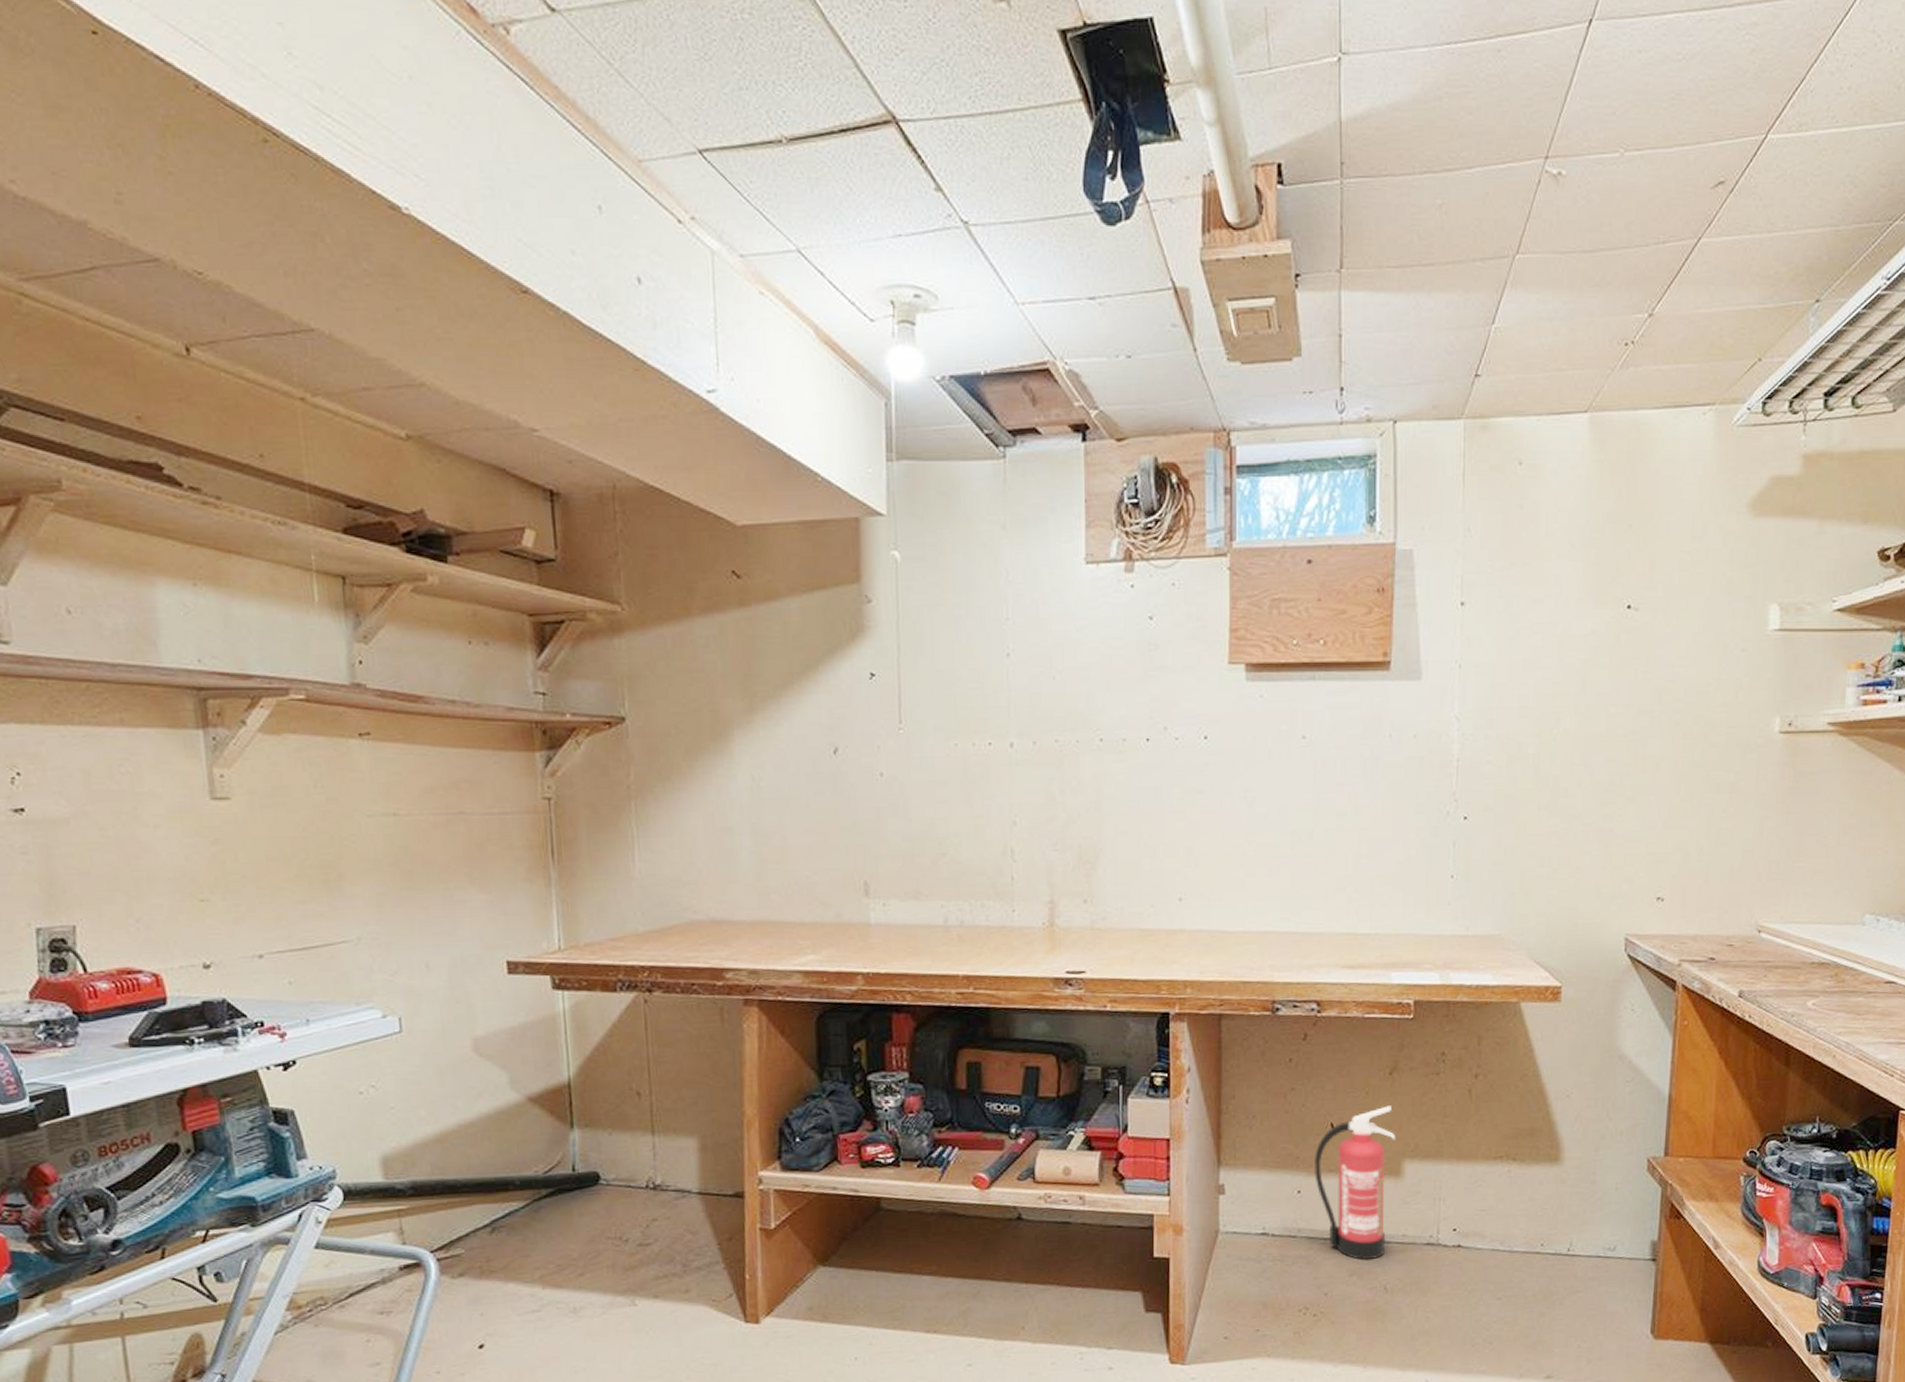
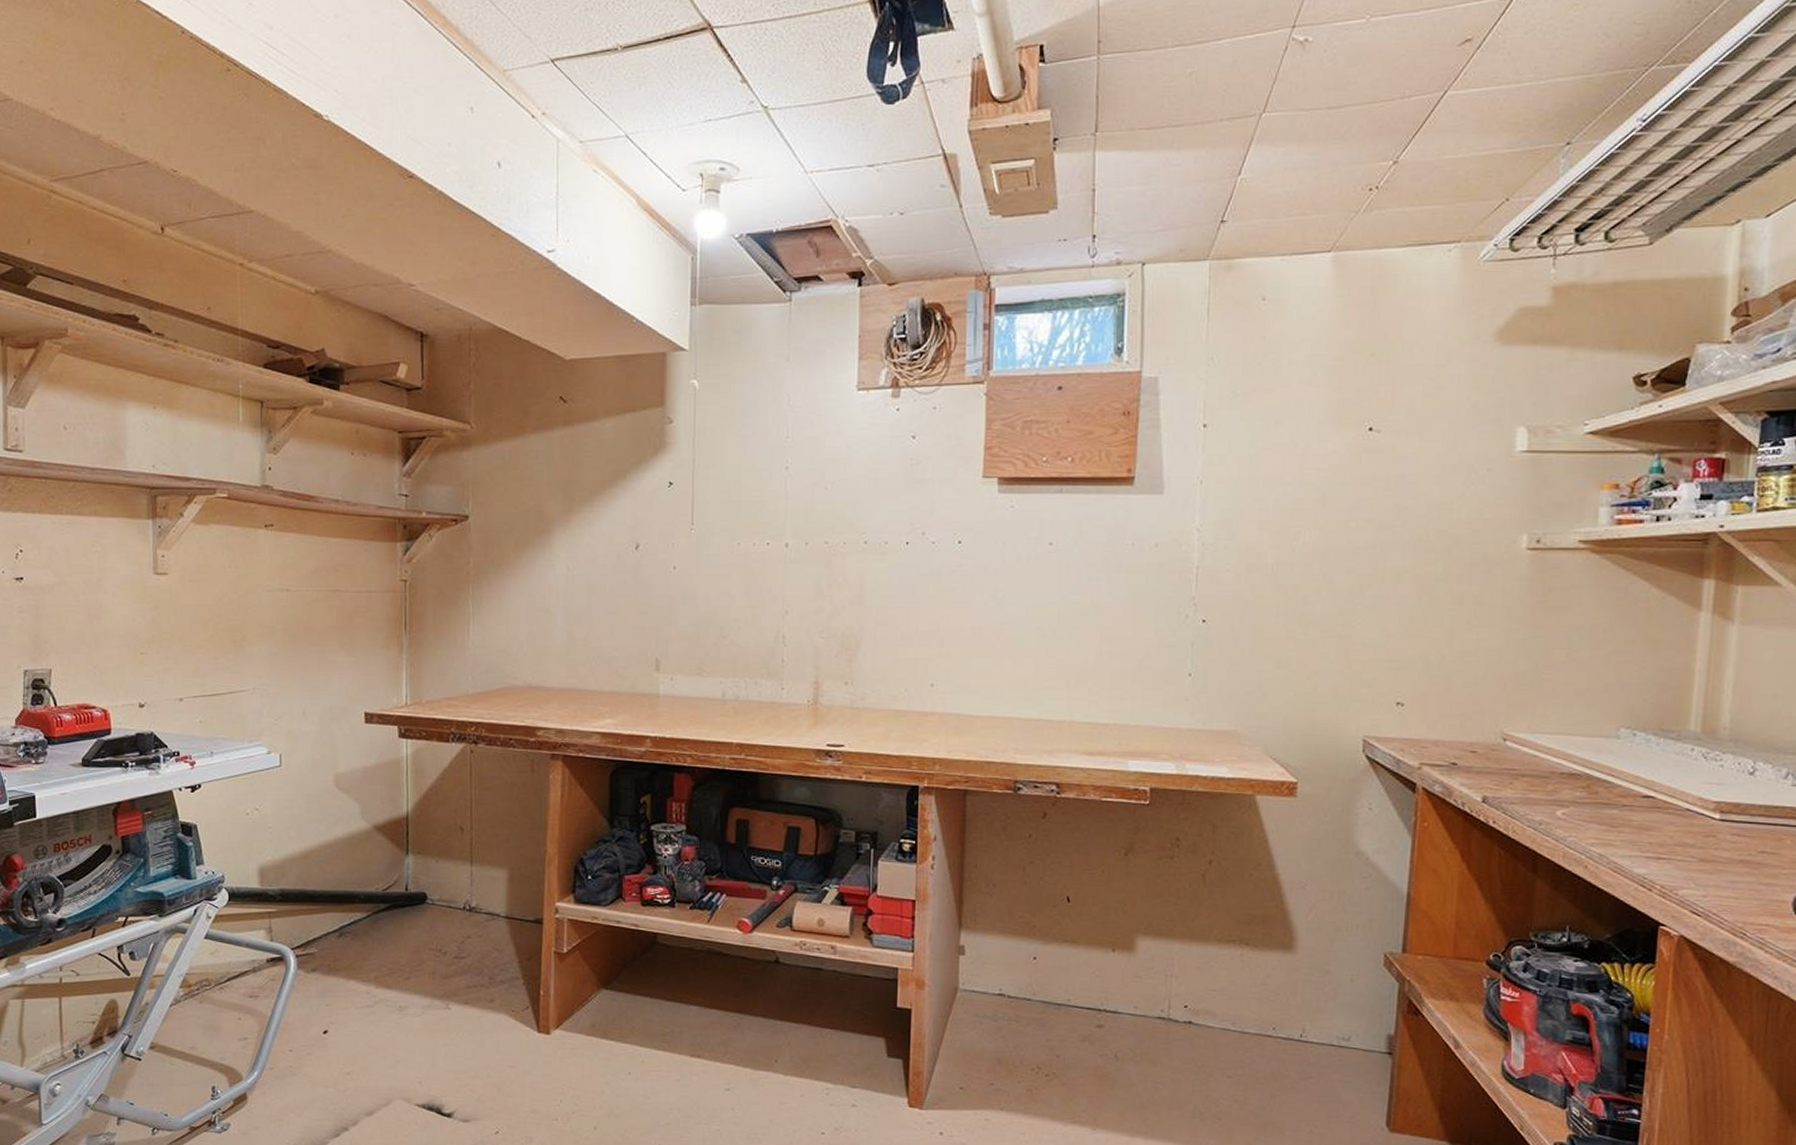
fire extinguisher: present [1313,1105,1395,1260] -> none [1049,884,1129,1027]

